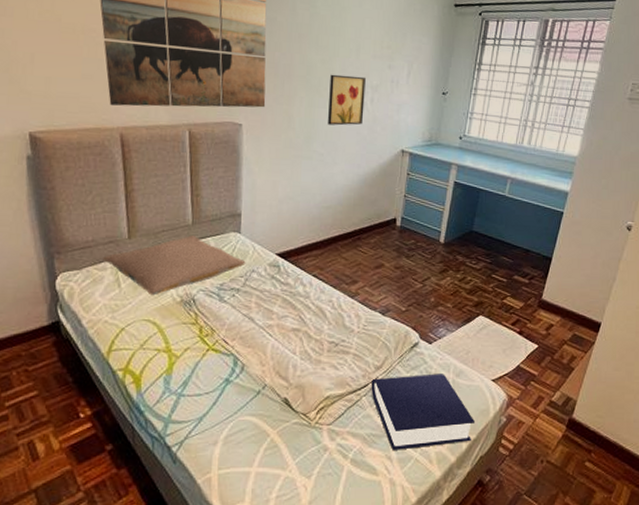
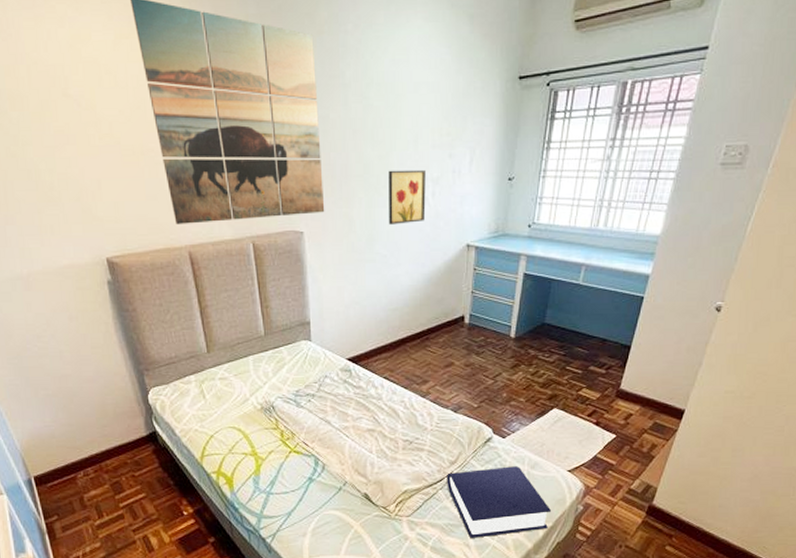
pillow: present [102,235,246,296] -> none [186,346,318,405]

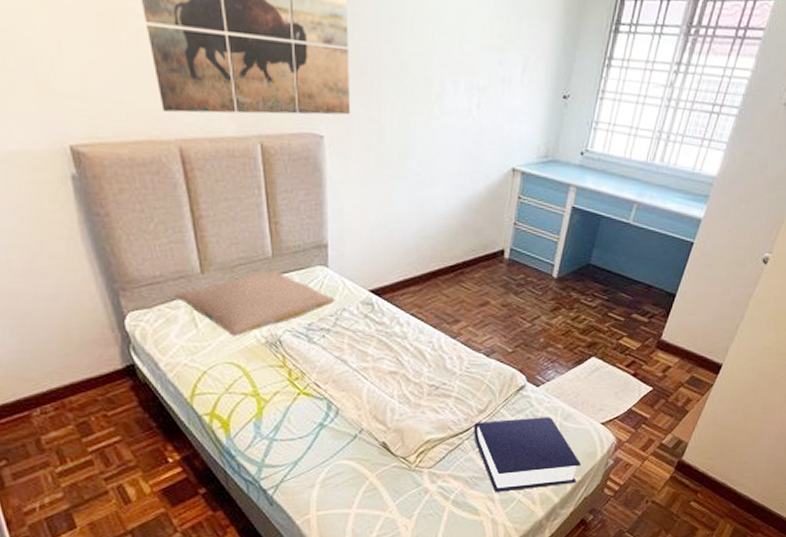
pillow: none [186,346,318,405] -> present [174,270,336,337]
wall art: present [388,169,426,225] -> none [426,71,471,138]

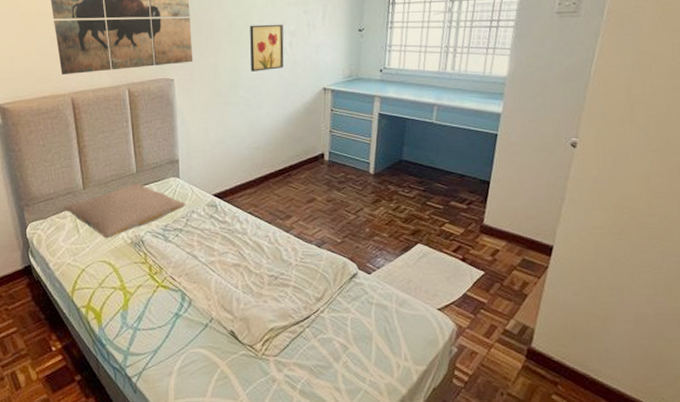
wall art: none [426,71,471,138] -> present [250,24,284,72]
book: present [473,417,582,492] -> none [313,304,425,381]

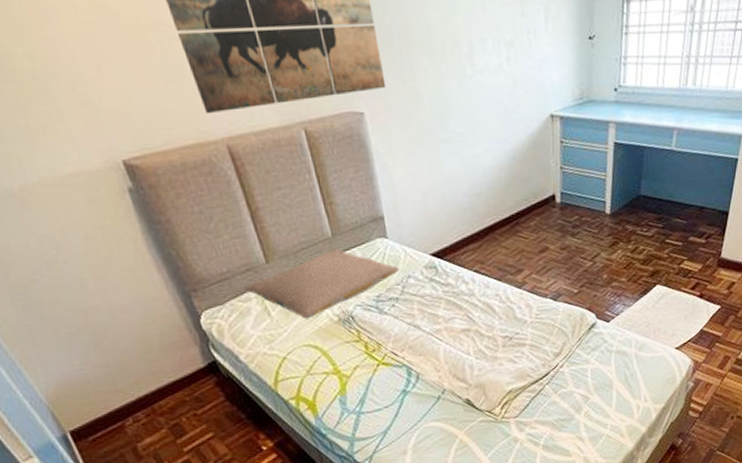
wall art: present [250,24,284,72] -> none [455,31,502,98]

